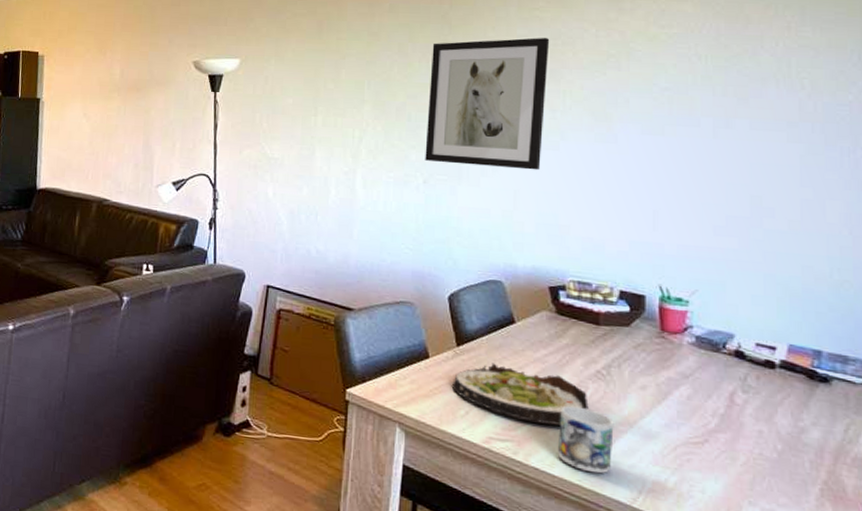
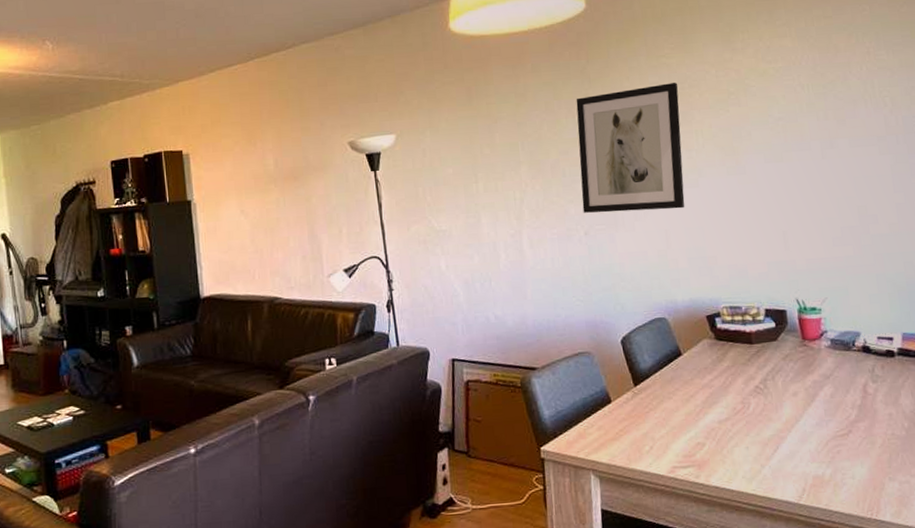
salad plate: present [451,363,589,426] -> none [634,396,753,445]
mug: present [558,405,614,474] -> none [730,422,778,481]

